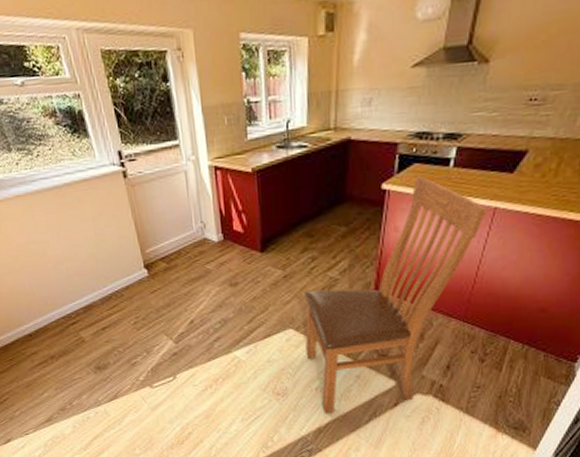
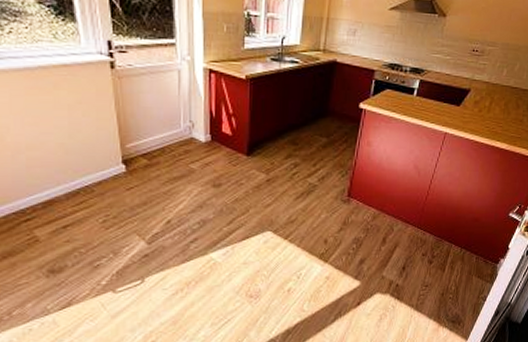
chair: present [305,177,488,414] -> none [282,101,440,316]

